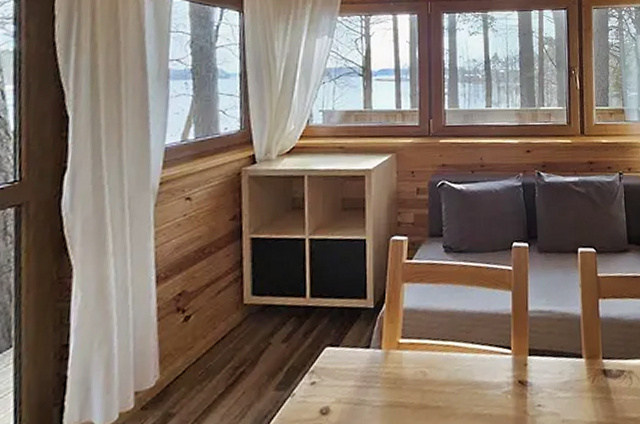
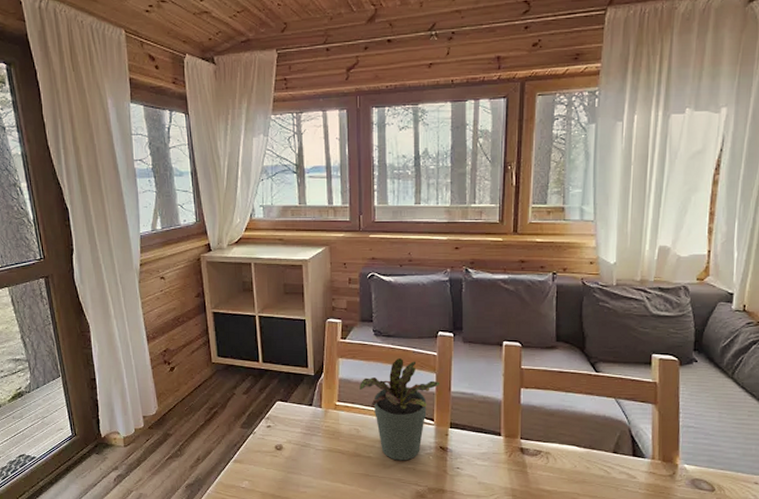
potted plant: none [427,277,516,407] -> present [360,358,439,461]

